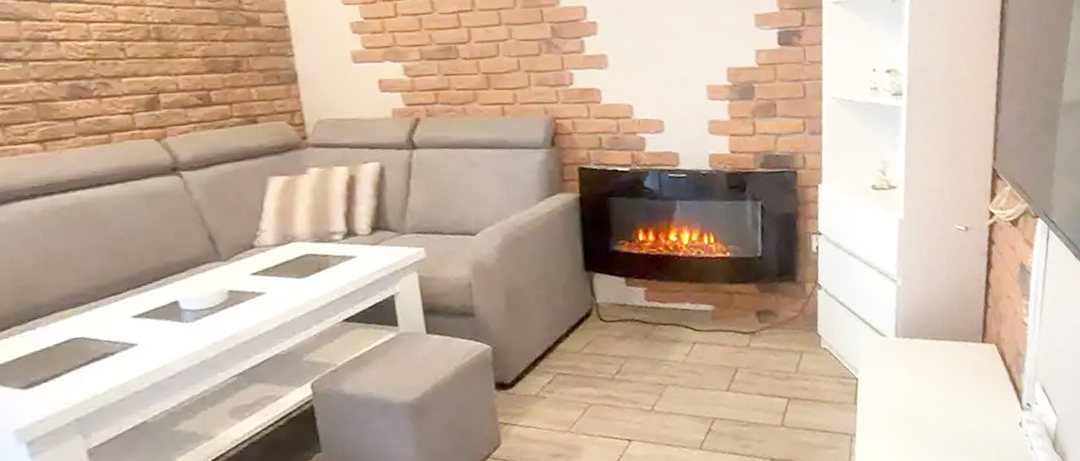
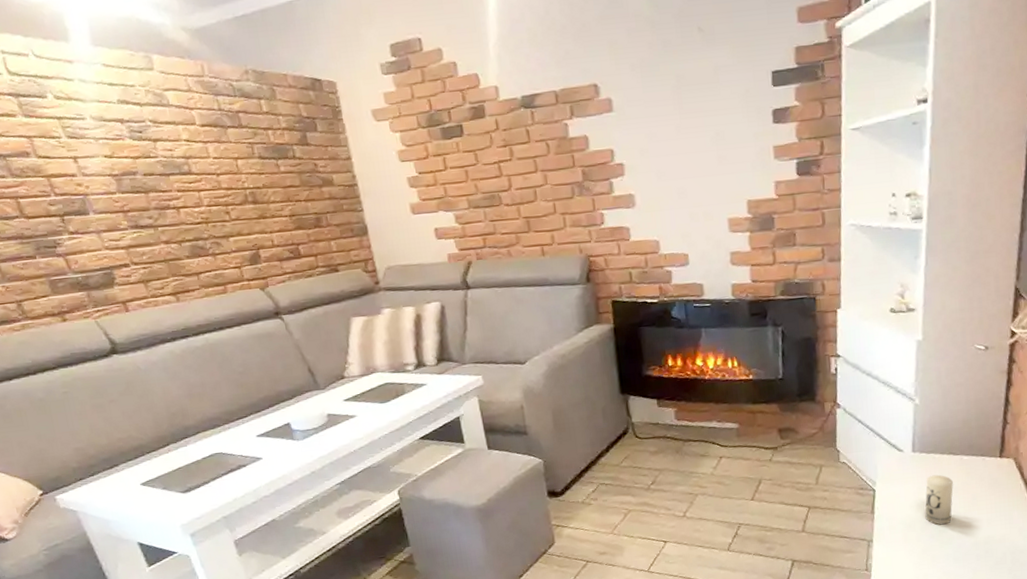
candle: none [909,361,937,417] -> present [925,474,953,525]

